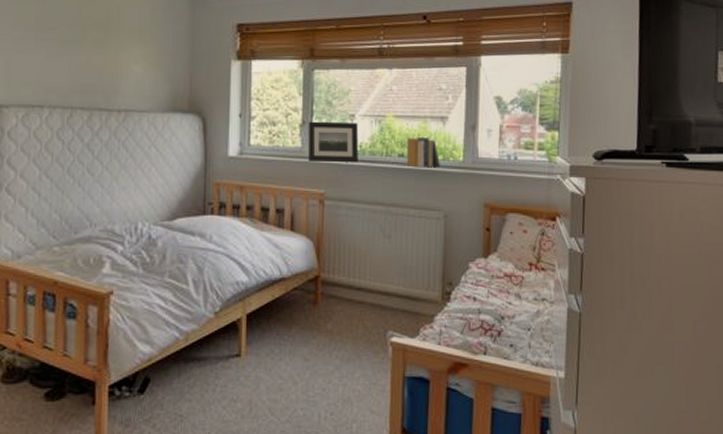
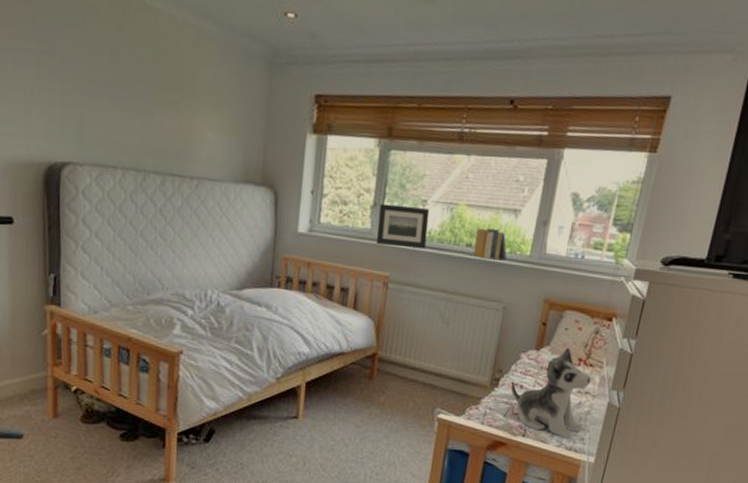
plush toy: none [463,253,545,352] -> present [510,348,591,438]

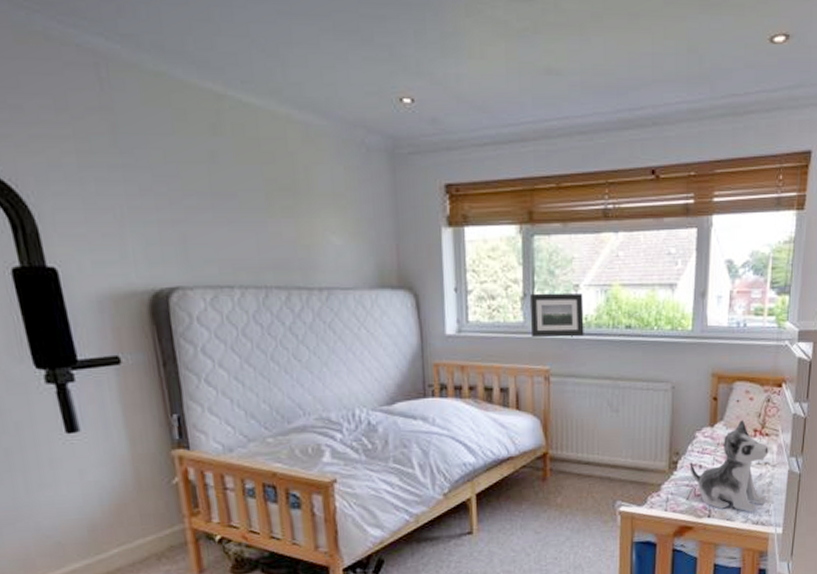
books: present [473,228,507,261] -> none [633,307,668,339]

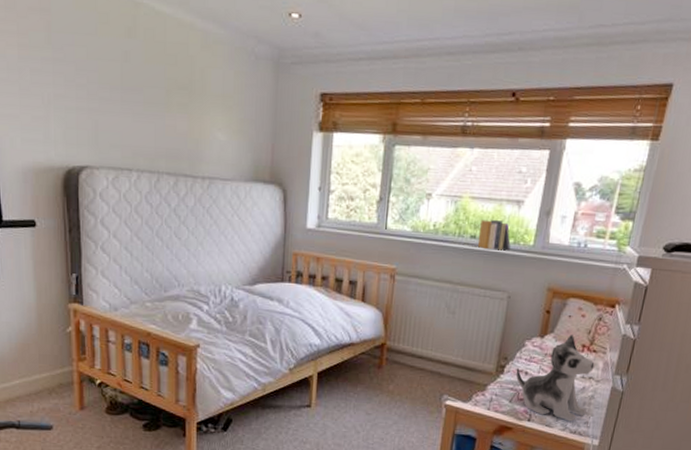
picture frame: present [529,292,584,338] -> none [382,198,435,242]
books: none [633,307,668,339] -> present [477,219,511,251]

